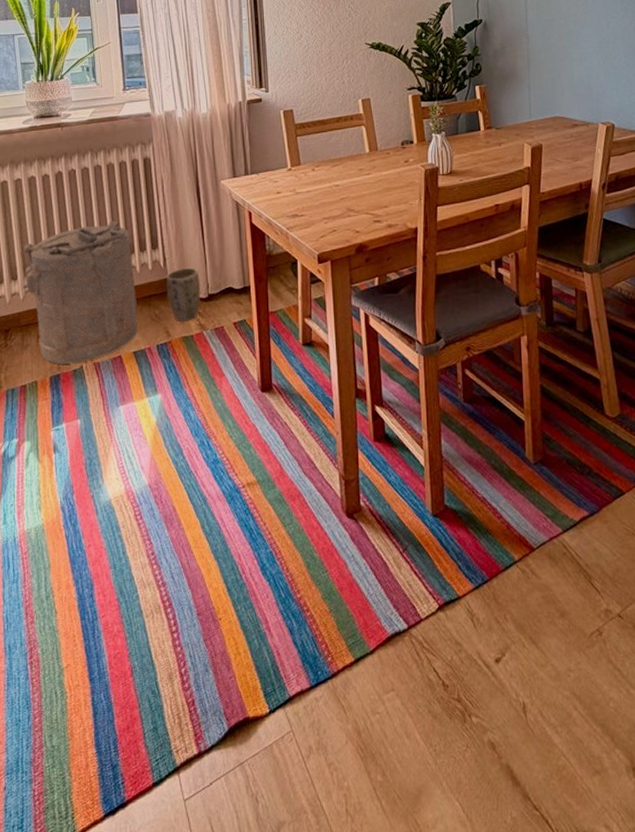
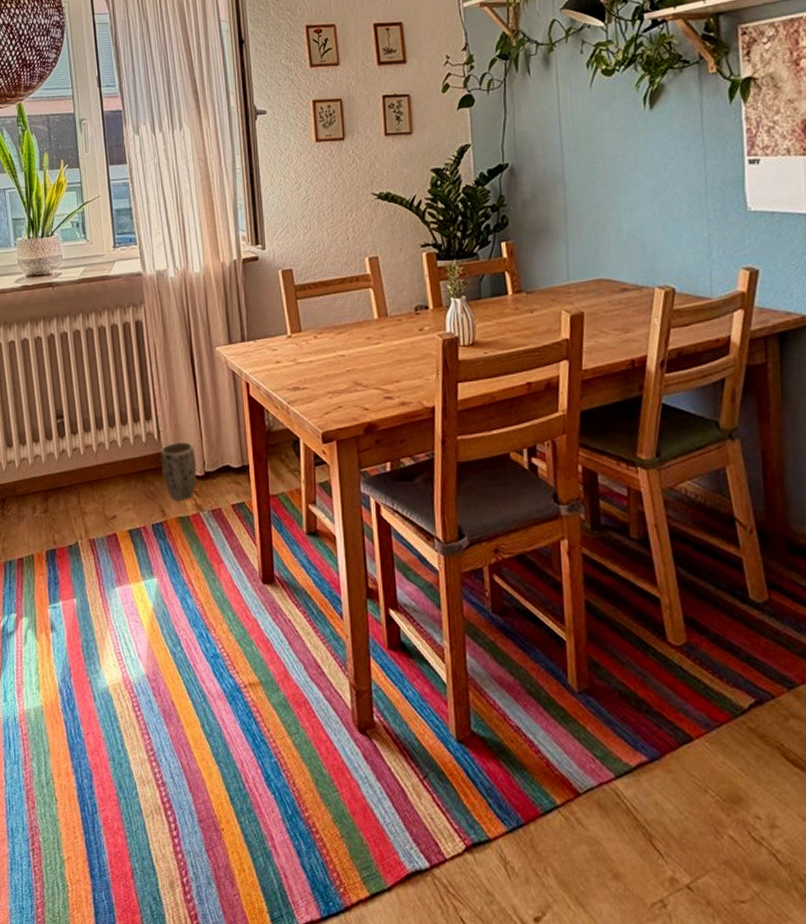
laundry hamper: present [22,221,138,364] -> none [17,388,133,539]

